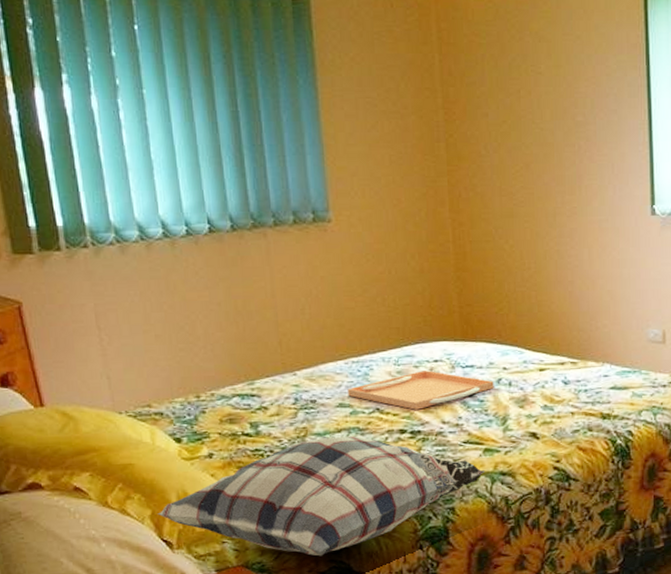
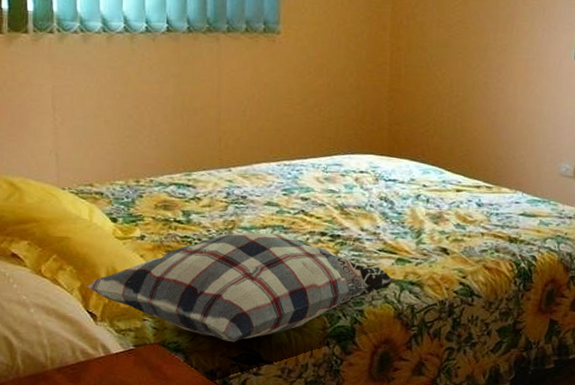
serving tray: present [347,370,494,410] -> none [276,179,413,216]

